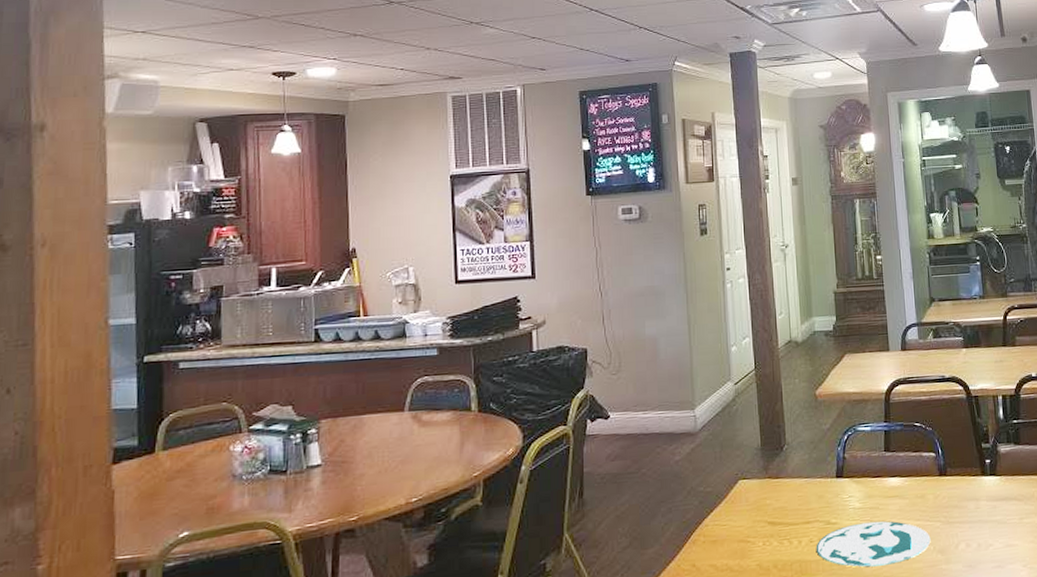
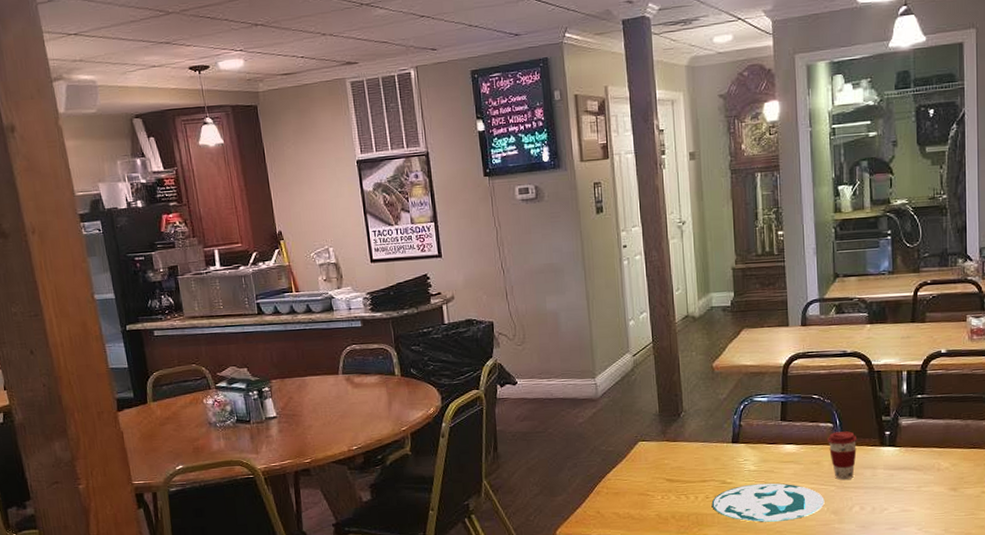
coffee cup: none [931,460,960,514] -> present [828,431,858,480]

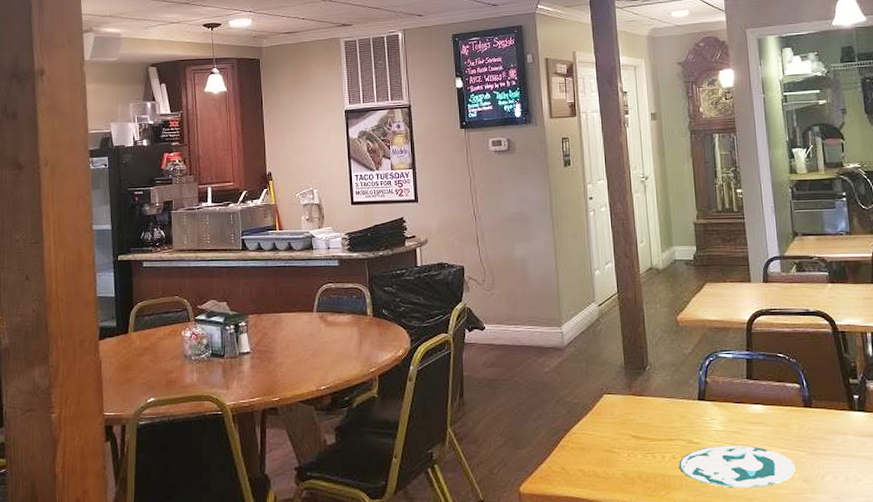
coffee cup: present [828,431,858,480] -> none [795,393,826,445]

